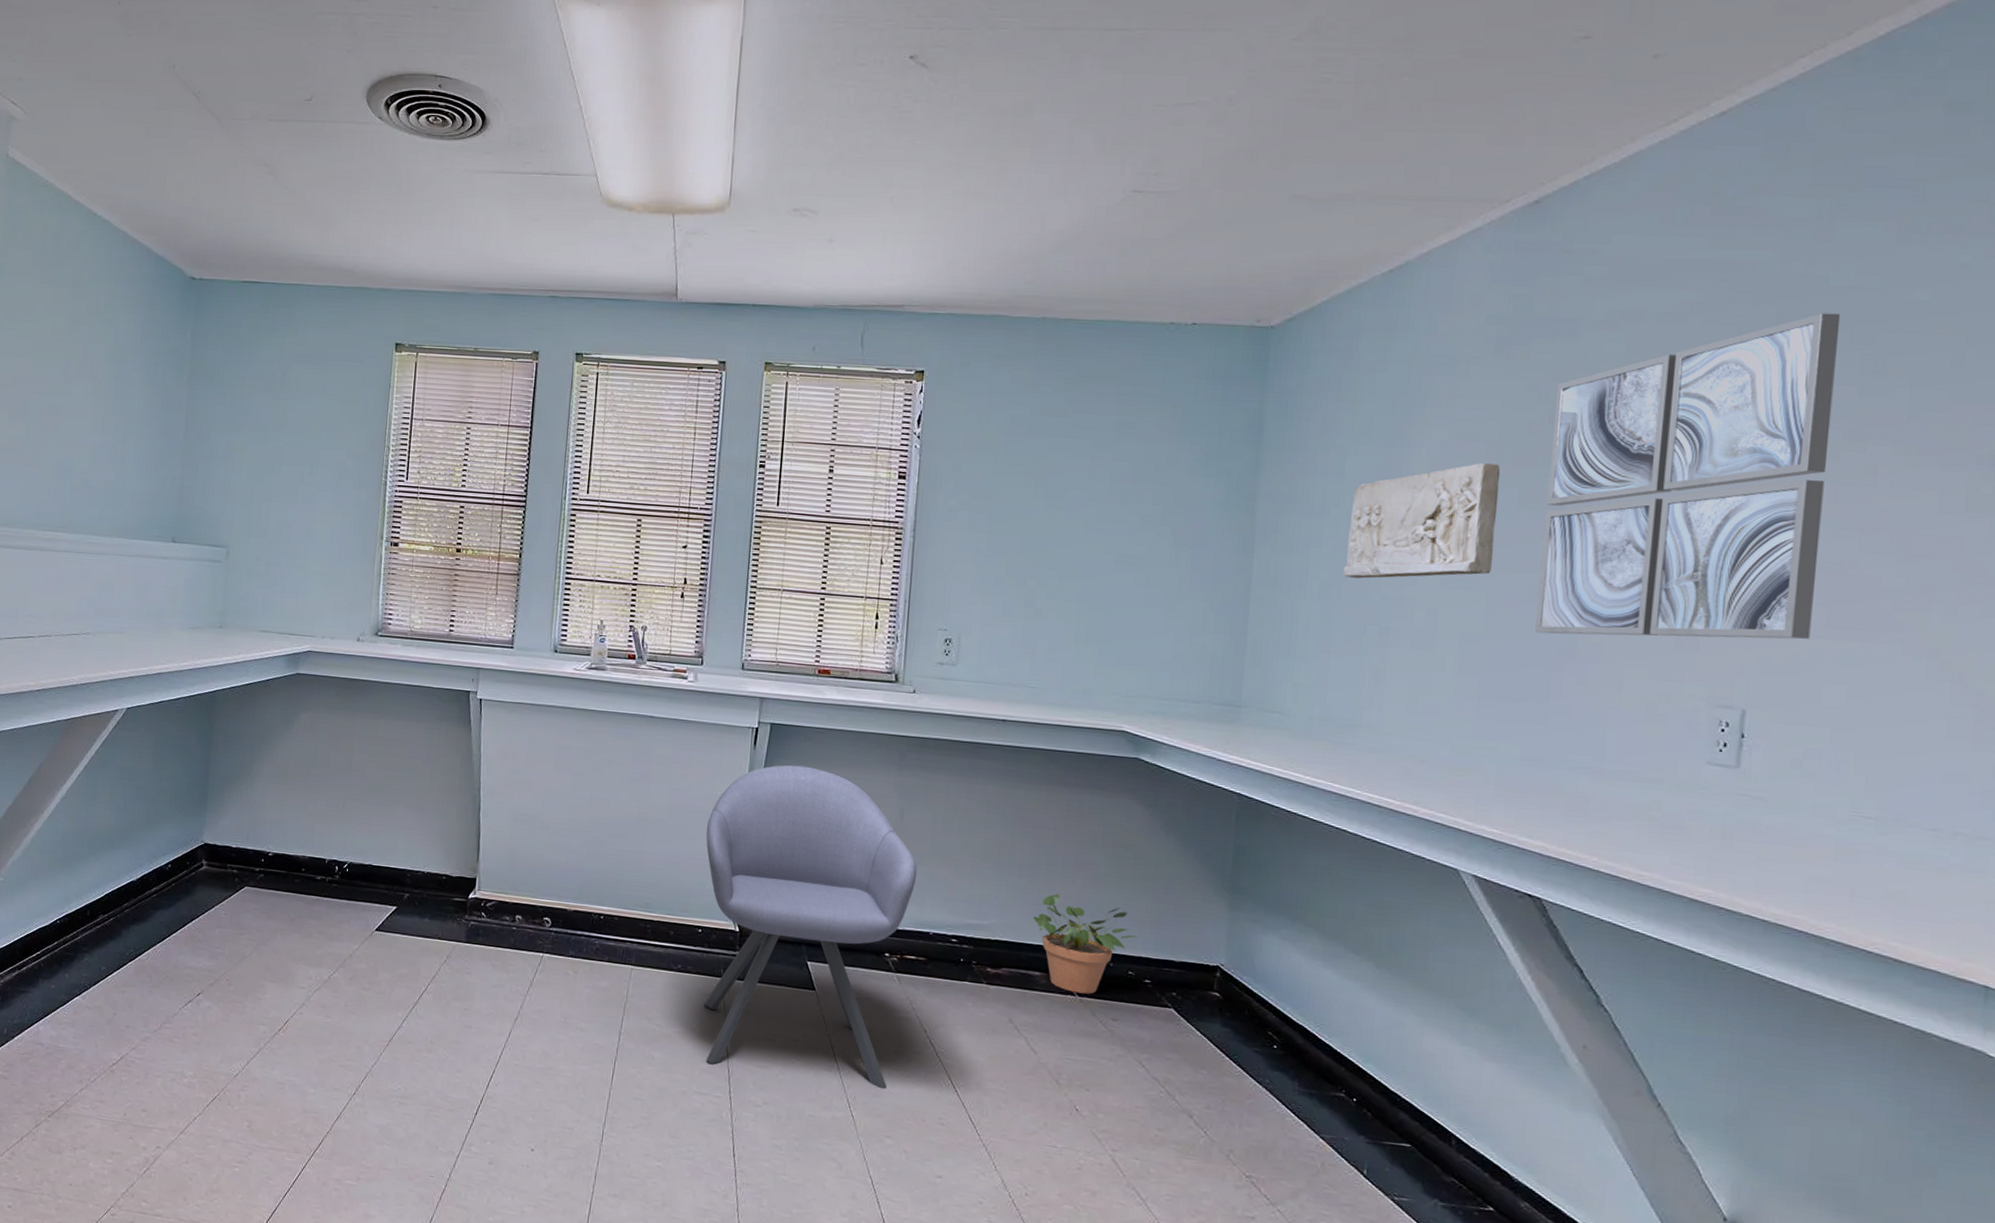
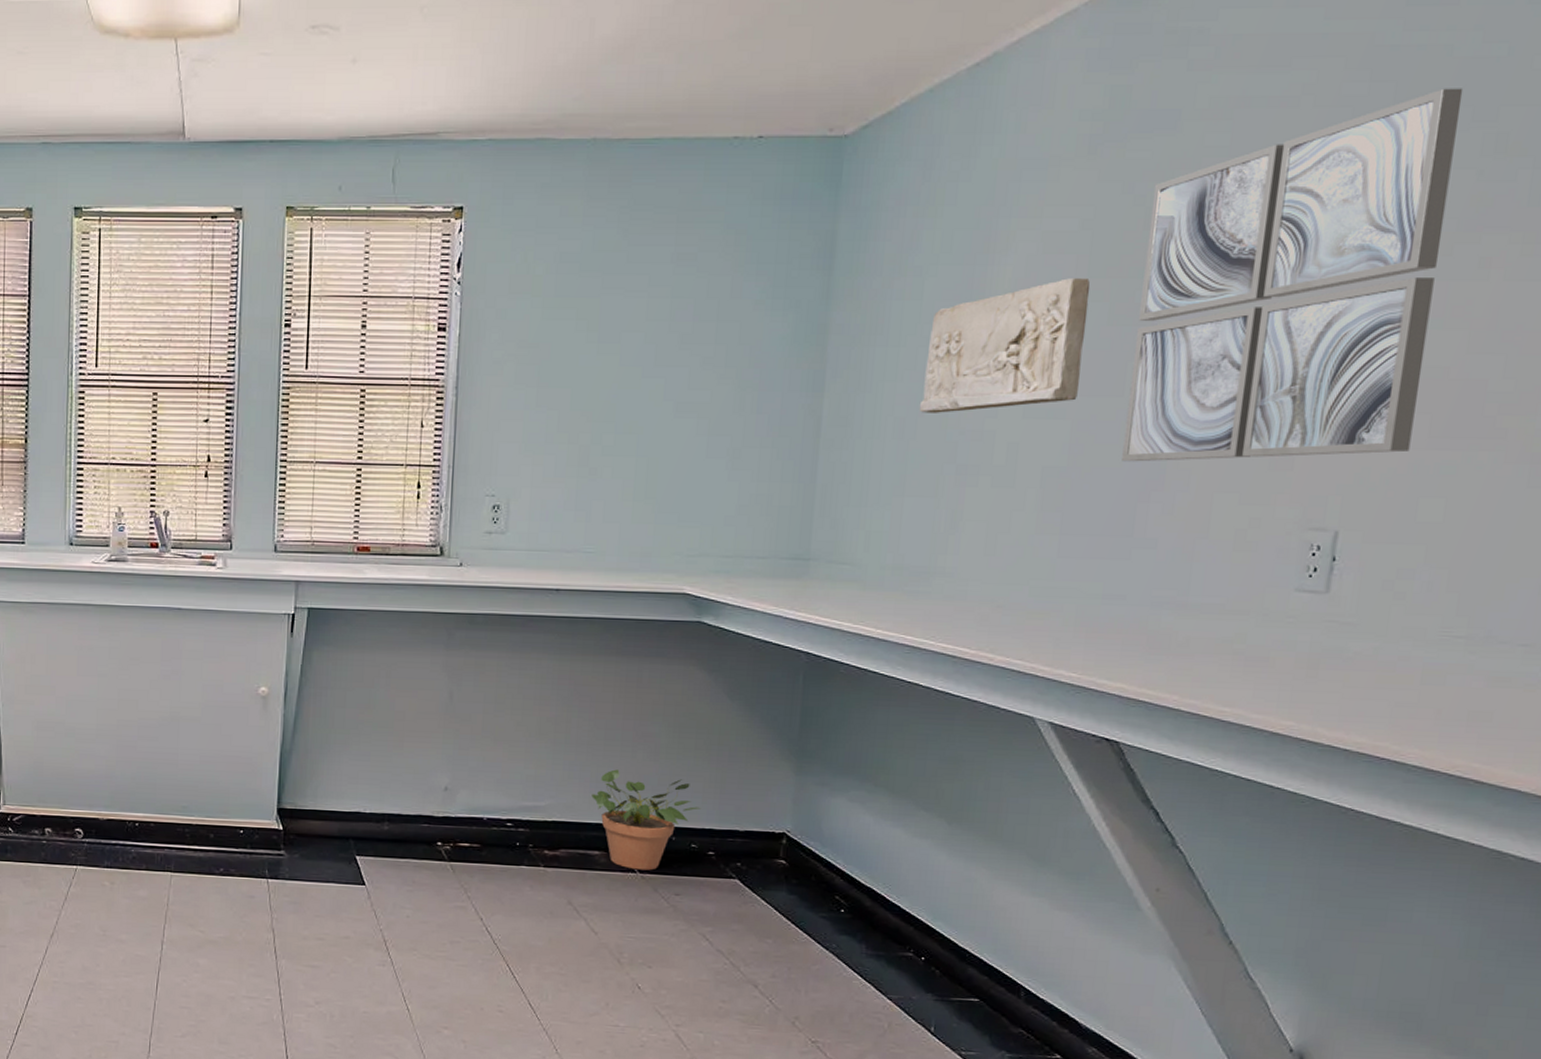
chair: present [704,764,918,1090] -> none [243,651,469,981]

